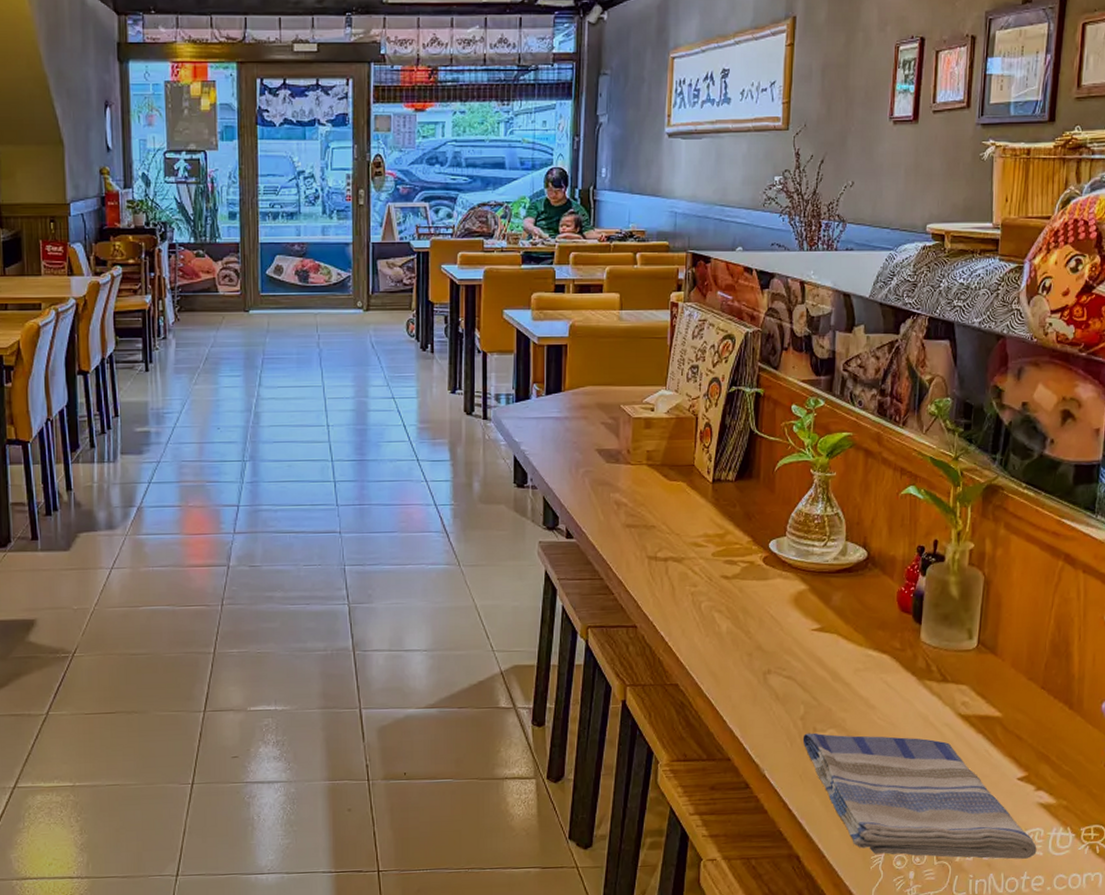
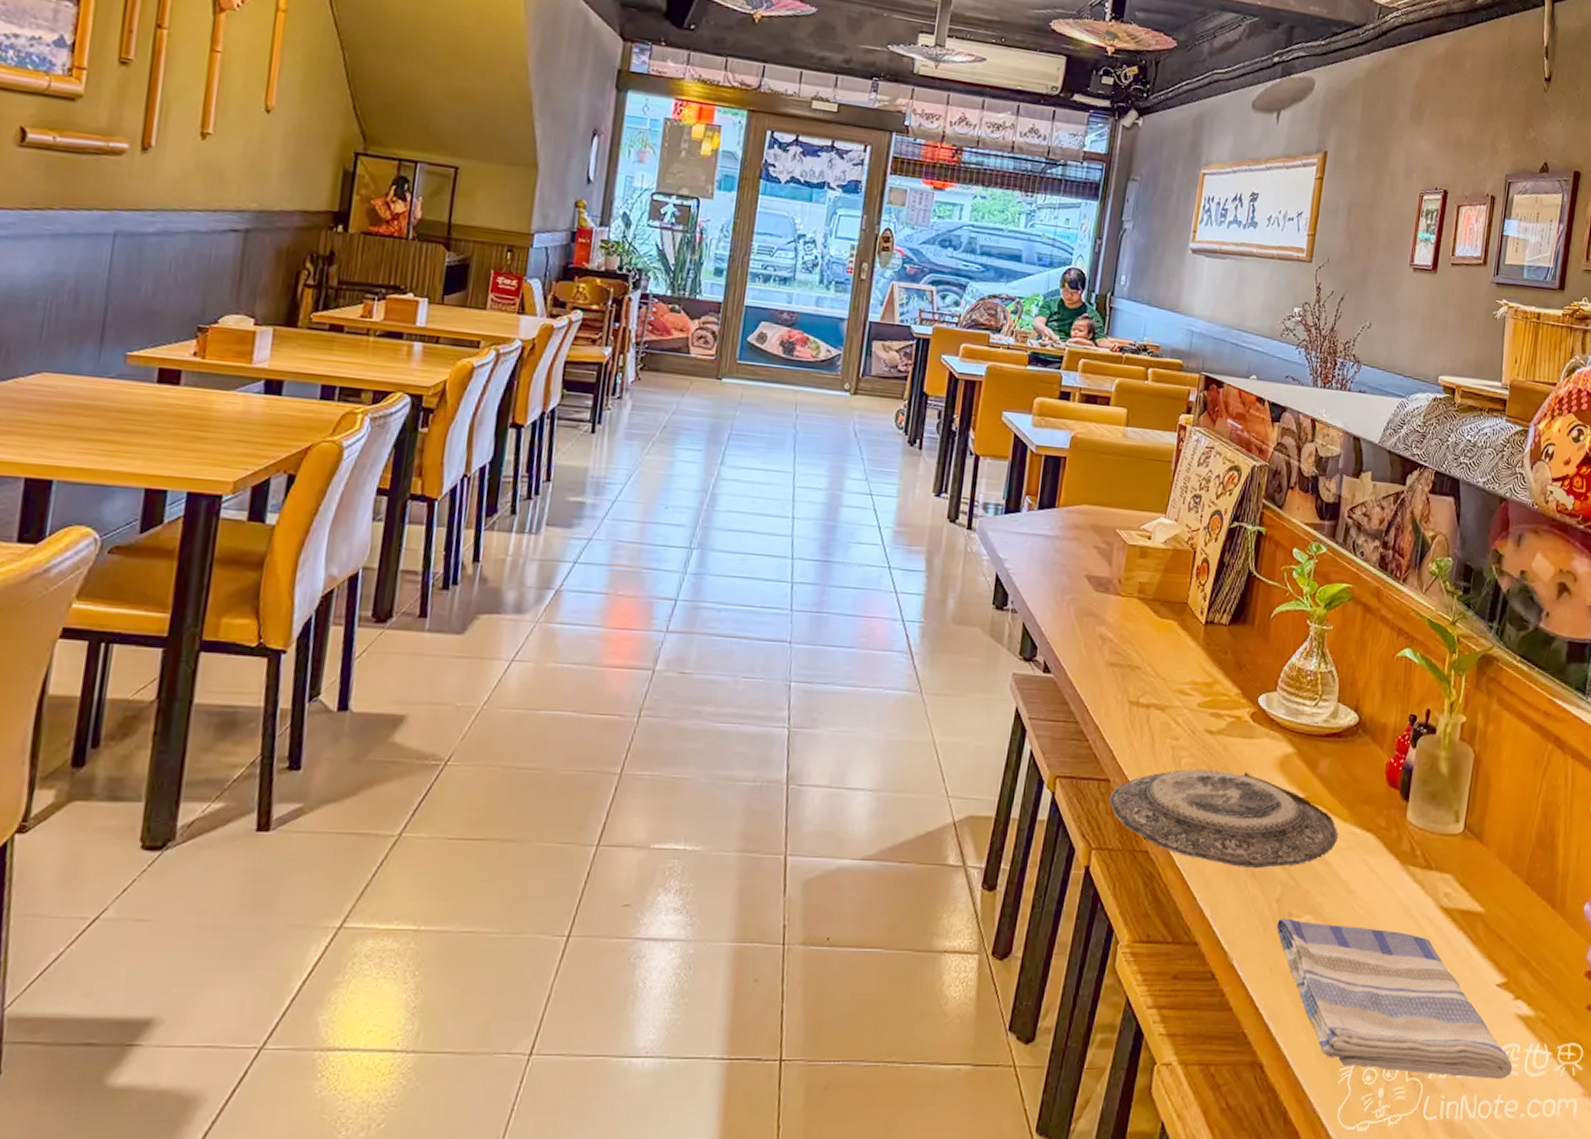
plate: none [638,609,856,693] -> present [1109,768,1339,869]

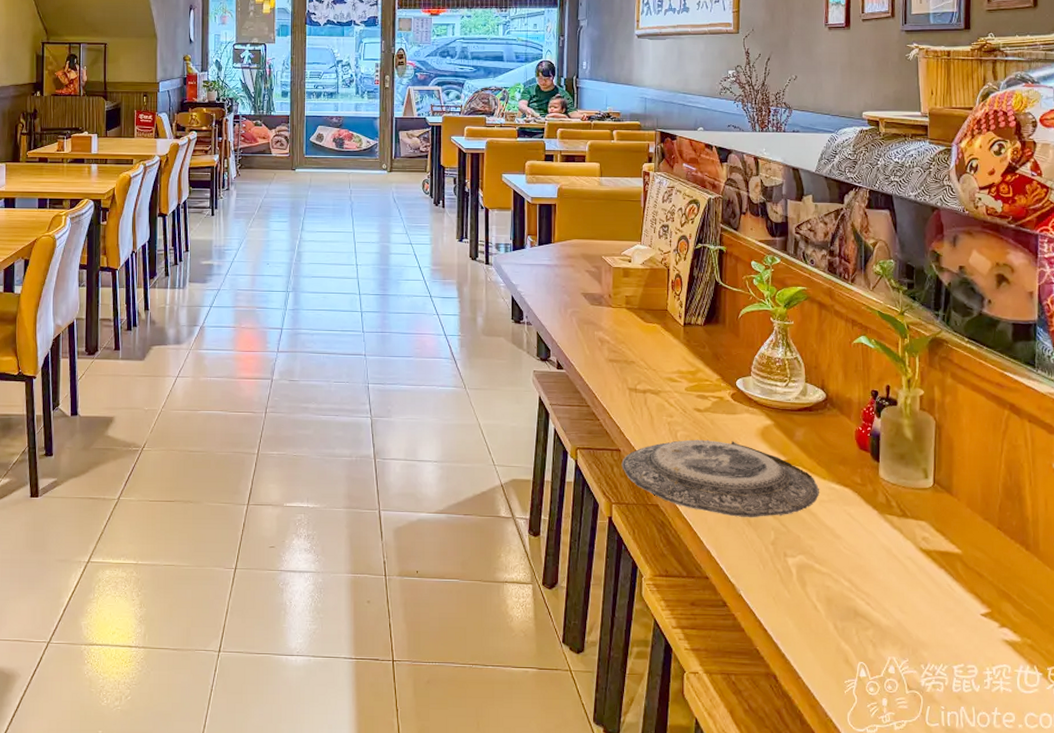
dish towel: present [1276,918,1513,1079] -> none [774,557,1006,694]

